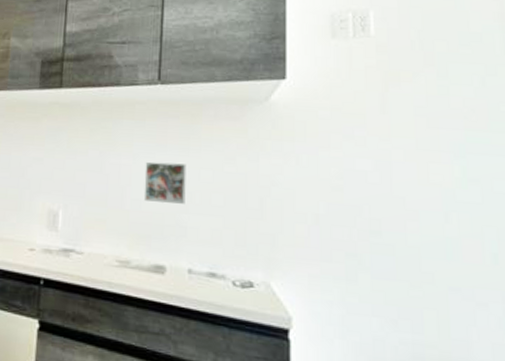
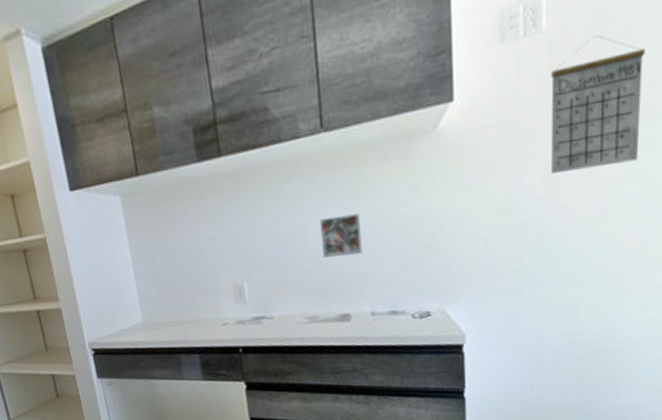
calendar: none [381,47,476,167] -> present [550,34,645,174]

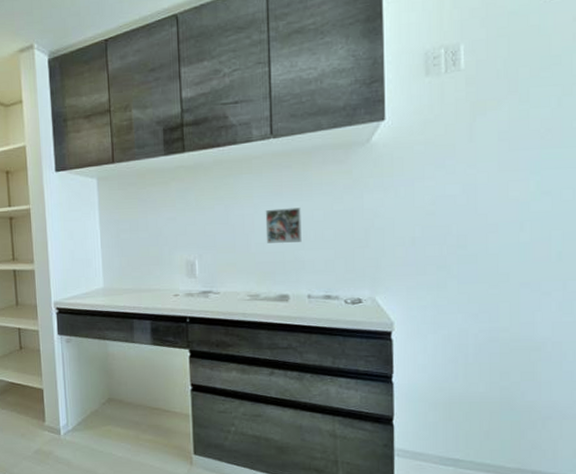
calendar: present [550,34,645,174] -> none [469,75,551,186]

